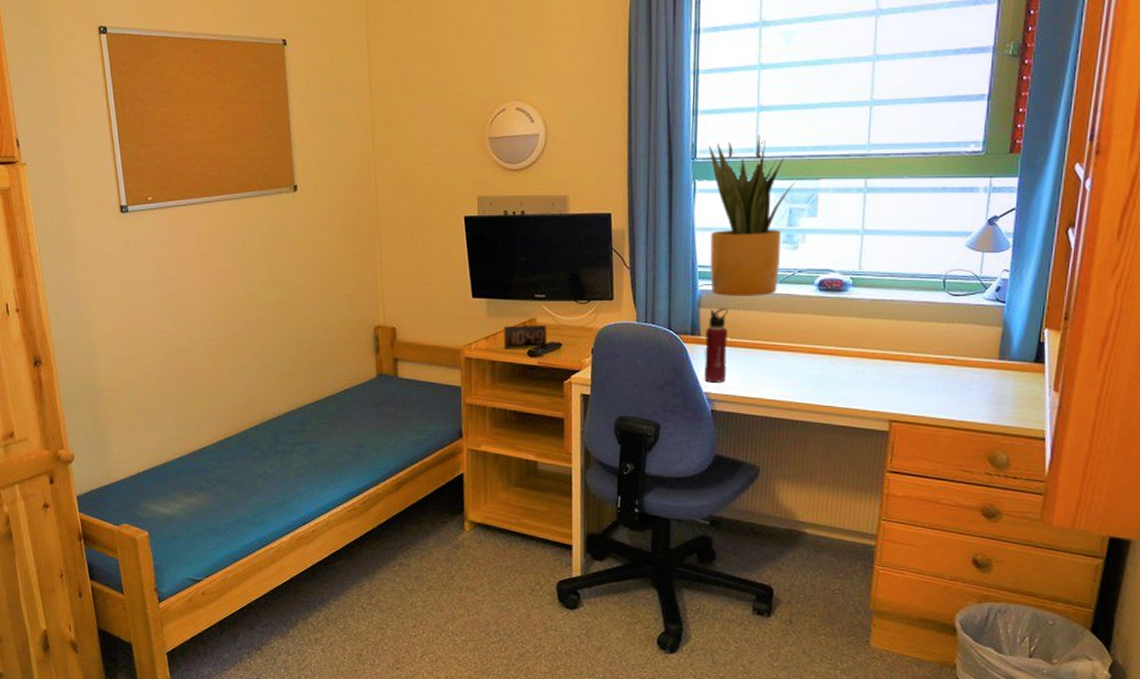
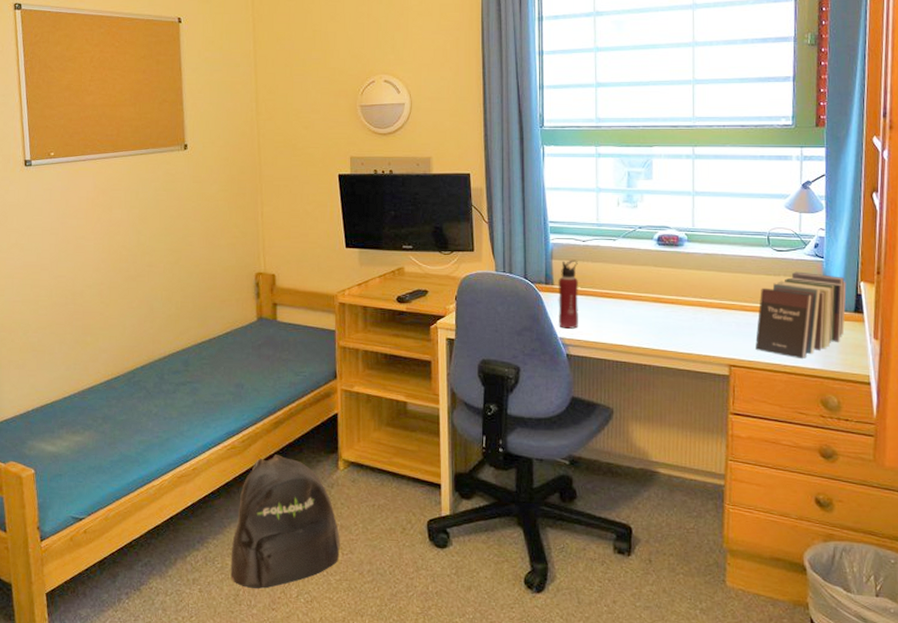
backpack: none [353,515,466,648] -> present [230,454,340,589]
alarm clock: present [503,324,547,349] -> none [374,272,414,296]
planter: present [709,135,797,296] -> none [555,107,633,250]
books: none [920,318,1028,414] -> present [755,271,846,360]

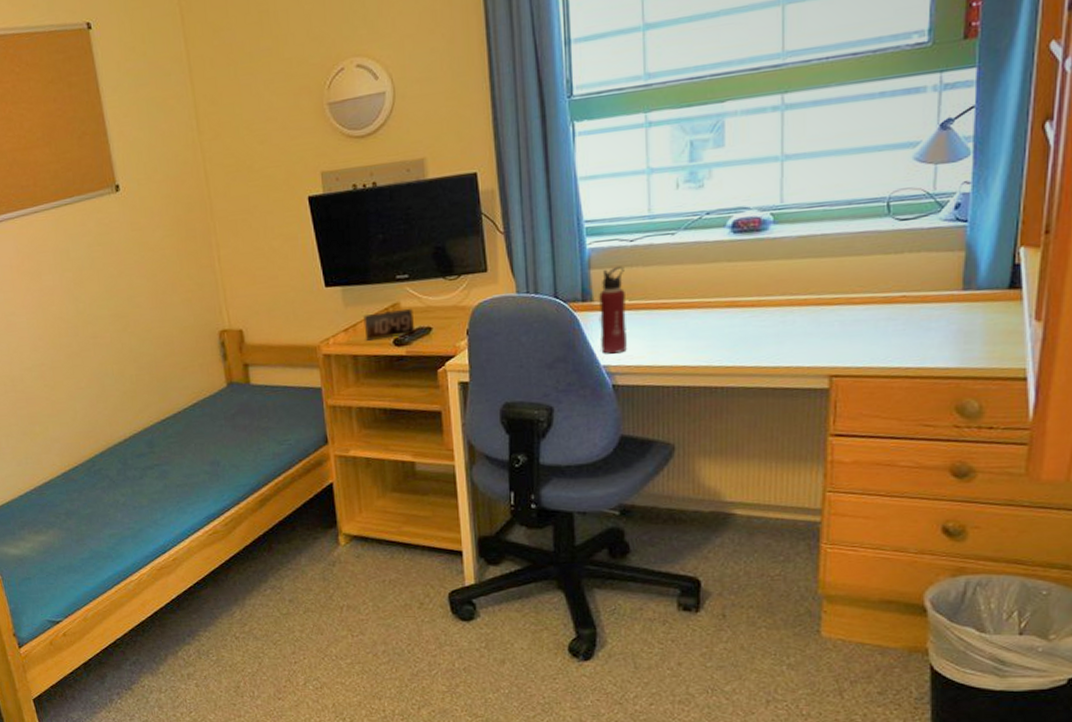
backpack: present [230,454,340,589] -> none [225,534,349,679]
alarm clock: none [374,272,414,296] -> present [363,308,414,341]
books: present [755,271,846,360] -> none [866,243,999,359]

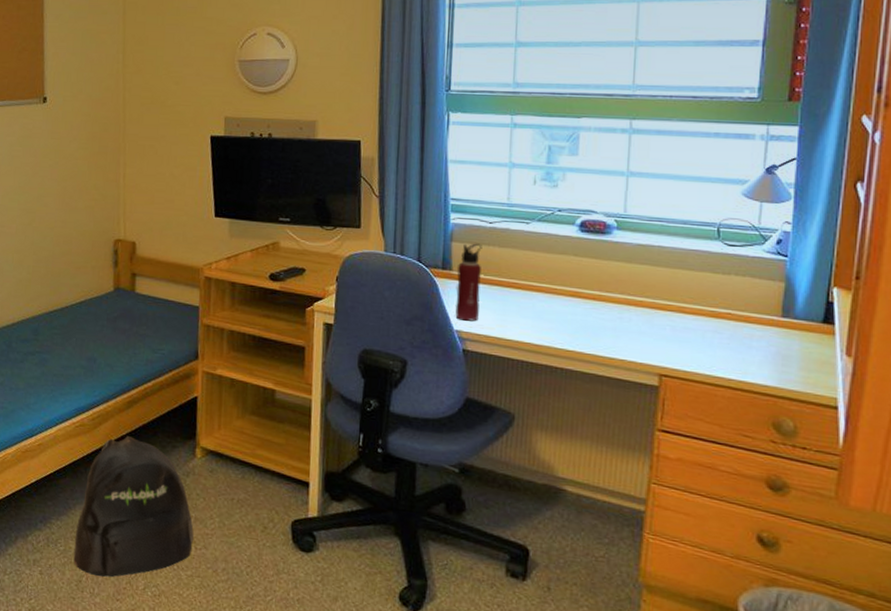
backpack: none [225,534,349,679] -> present [73,435,194,577]
alarm clock: present [363,308,414,341] -> none [245,247,290,273]

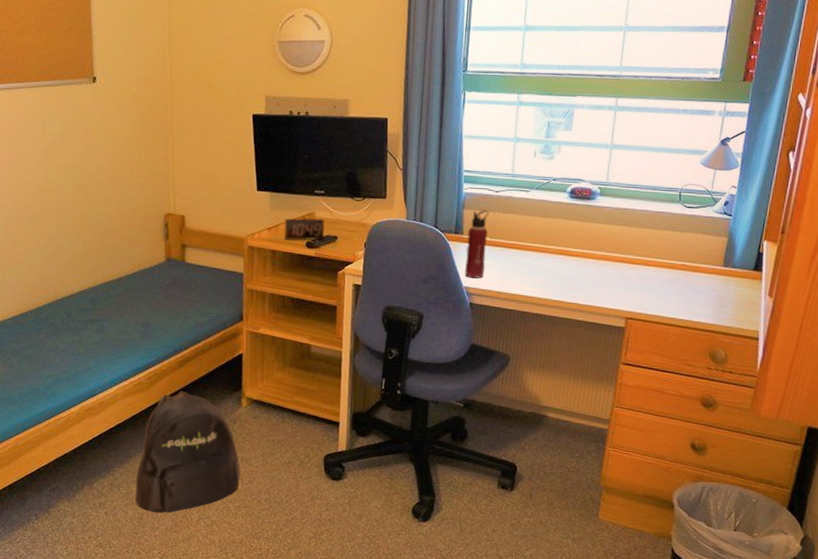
alarm clock: none [245,247,290,273] -> present [284,217,325,241]

